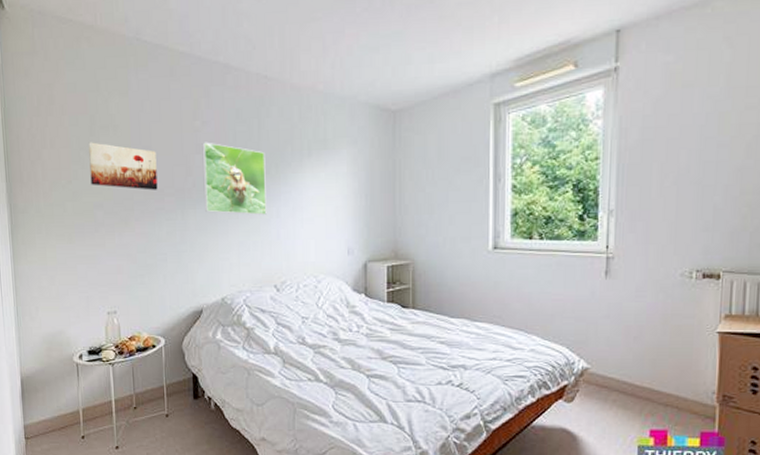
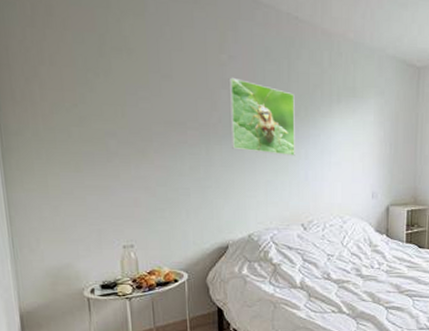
wall art: present [88,142,158,190] -> none [97,64,180,123]

